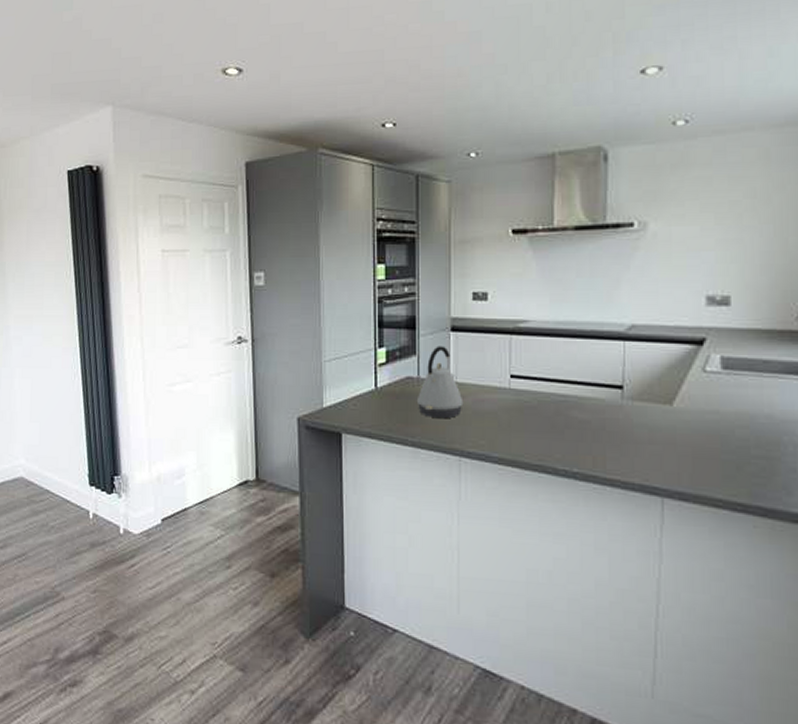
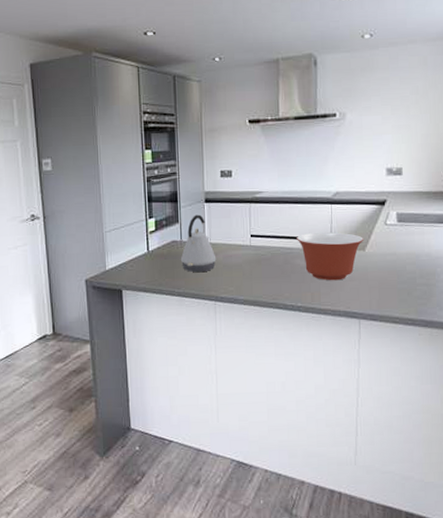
mixing bowl: none [574,377,672,443] -> present [297,232,364,281]

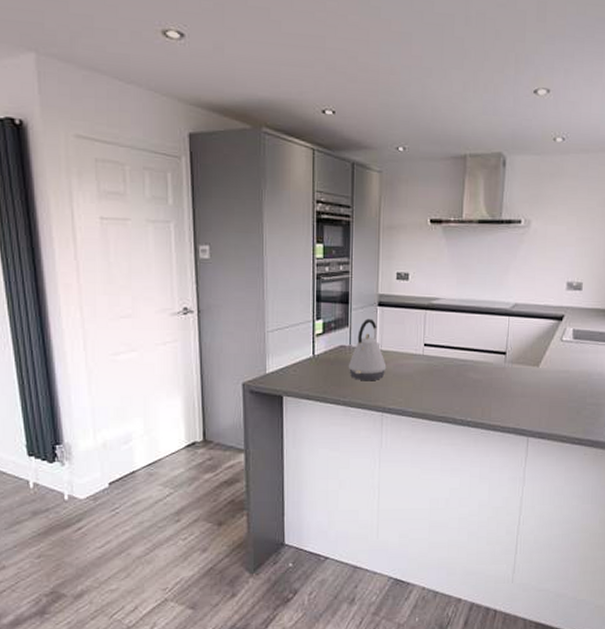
mixing bowl: present [297,232,364,281] -> none [471,345,539,396]

